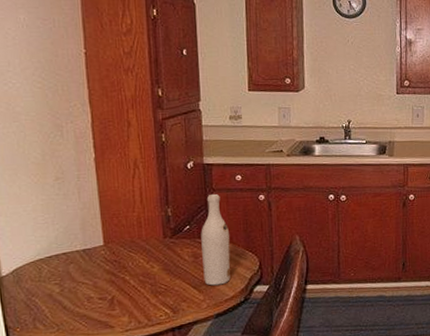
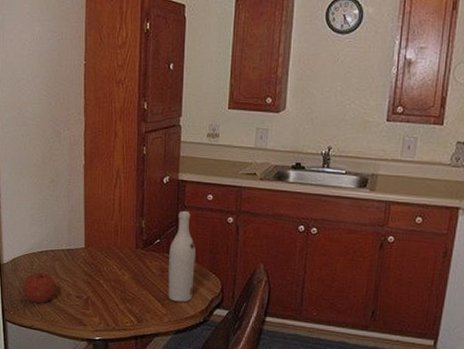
fruit: none [29,278,73,314] -> present [22,271,56,303]

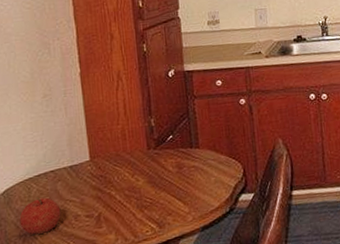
wine bottle: present [168,211,196,302] -> none [184,101,215,197]

